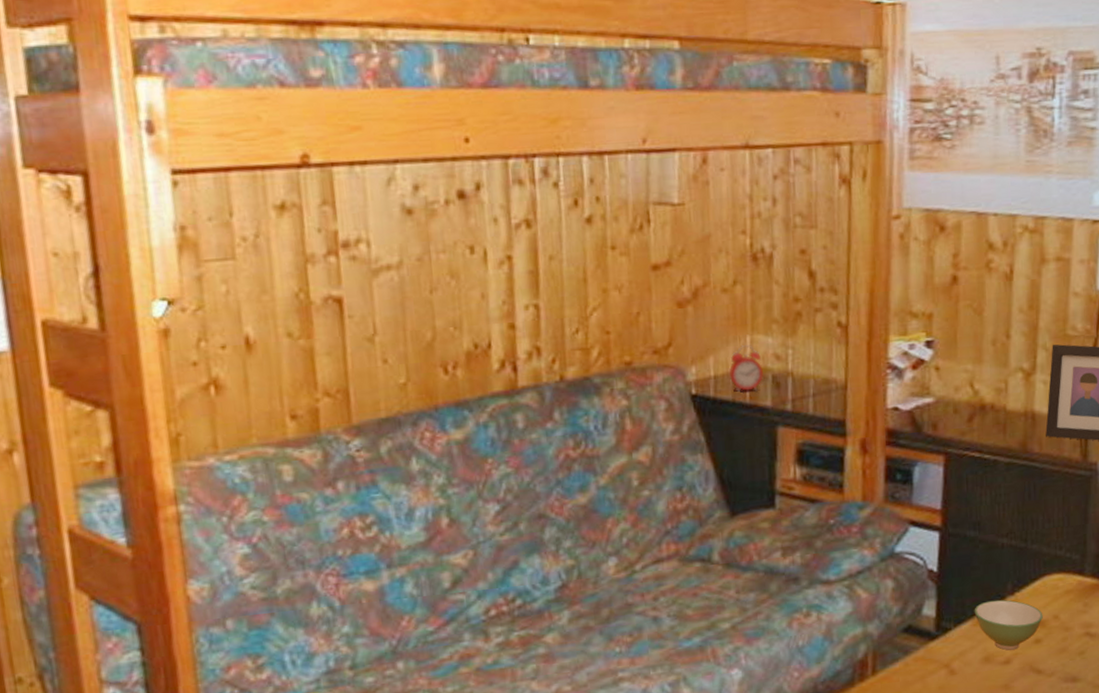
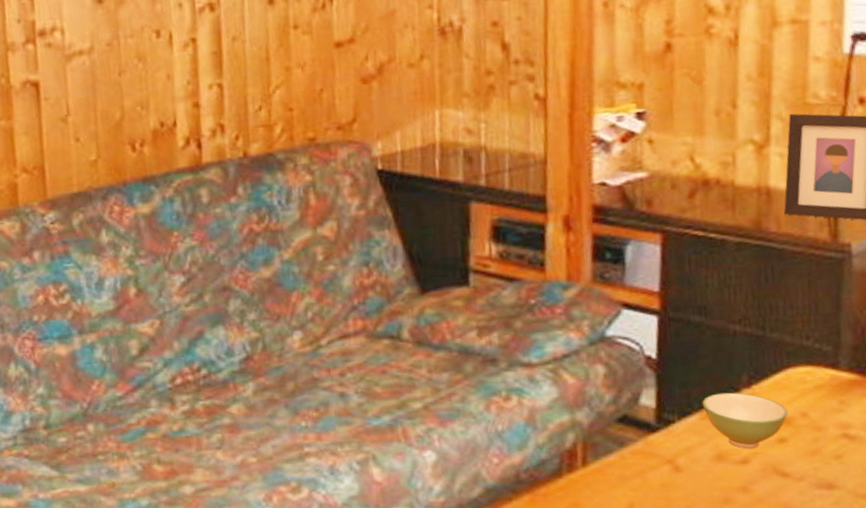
alarm clock: present [729,345,764,393] -> none [417,119,454,168]

